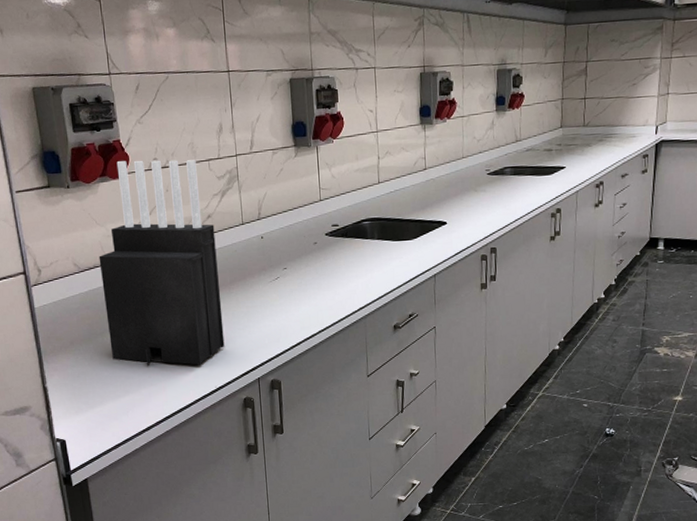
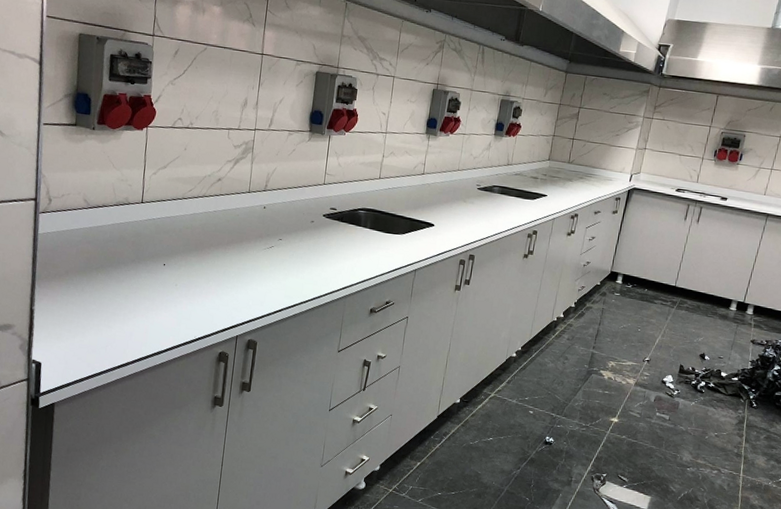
knife block: present [99,160,225,367] -> none [103,114,223,314]

